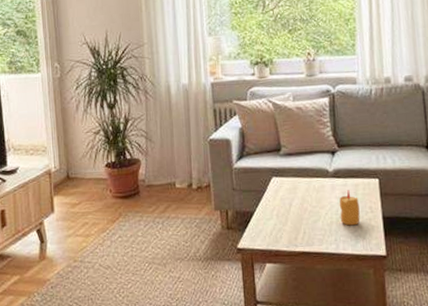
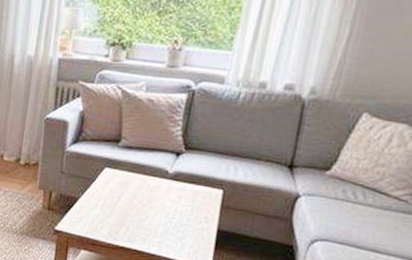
candle: present [339,190,361,226] -> none [169,195,195,232]

